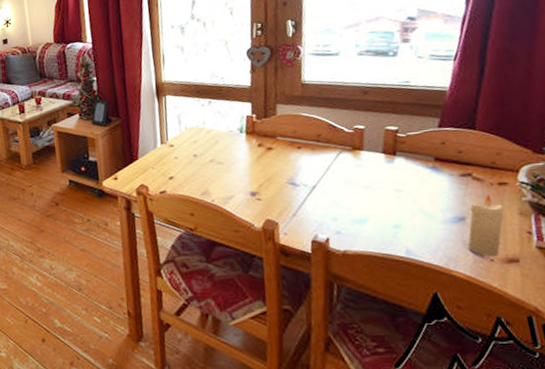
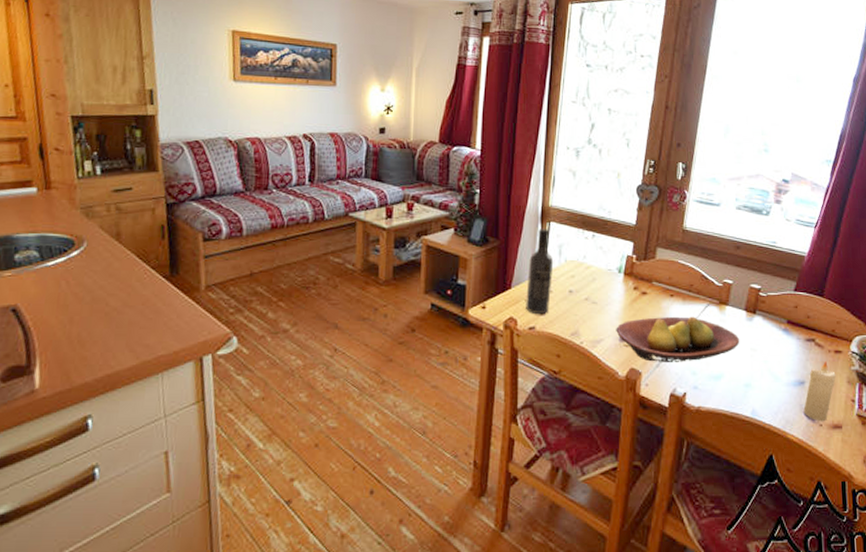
wine bottle: none [151,102,177,180] -> present [526,229,554,315]
fruit bowl: none [245,165,382,212] -> present [616,316,740,362]

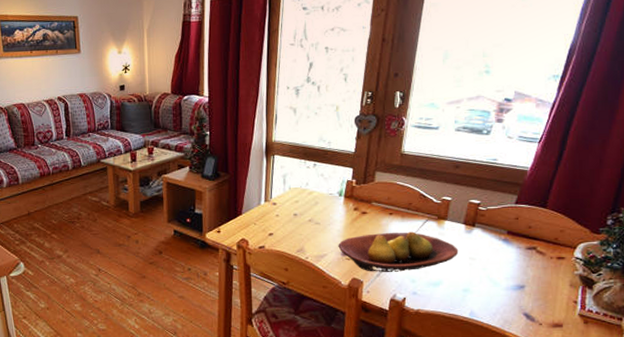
wine bottle: present [526,229,554,315] -> none [255,162,279,236]
candle: present [803,361,836,422] -> none [523,267,558,321]

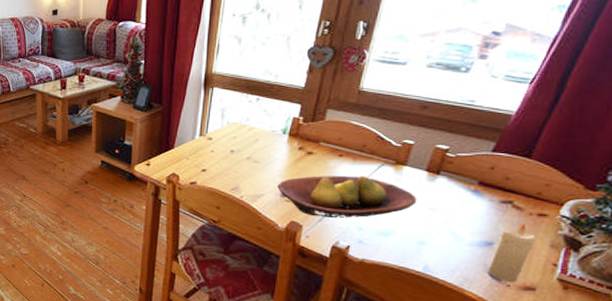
candle: none [523,267,558,321] -> present [488,224,536,283]

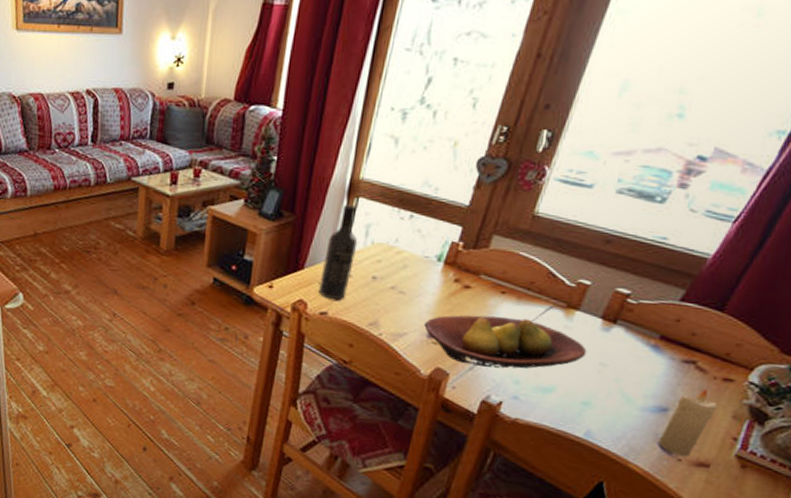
wine bottle: none [188,94,216,172] -> present [319,205,358,300]

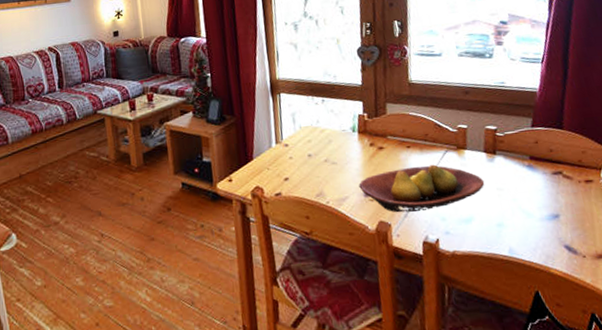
wine bottle: present [319,205,358,300] -> none [265,100,292,181]
candle: present [658,389,717,457] -> none [562,192,592,253]

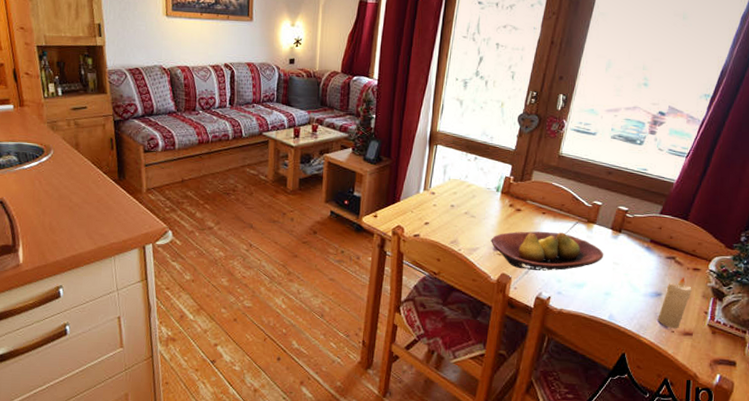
candle: none [562,192,592,253] -> present [657,277,692,329]

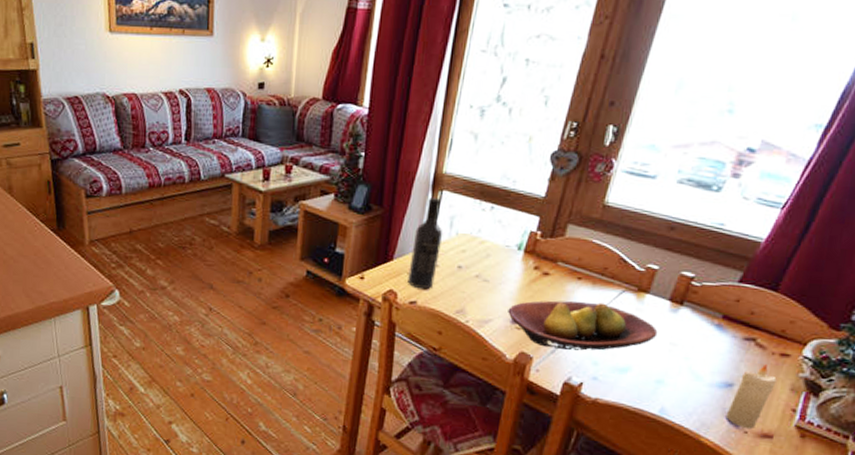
wine bottle: none [412,151,439,225] -> present [408,198,443,290]

